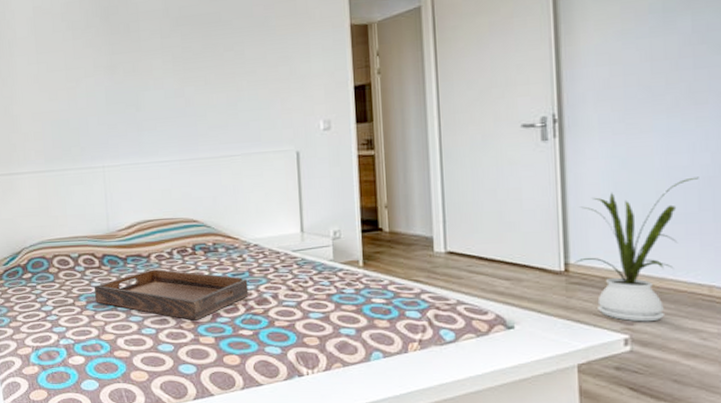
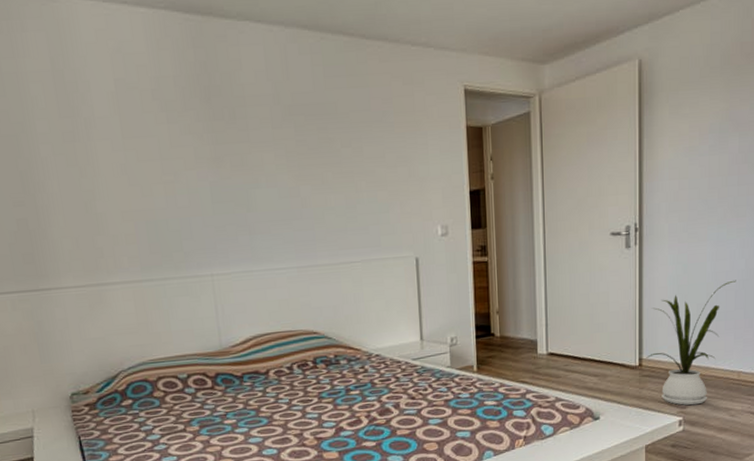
serving tray: present [95,269,249,321] -> none [208,385,371,437]

